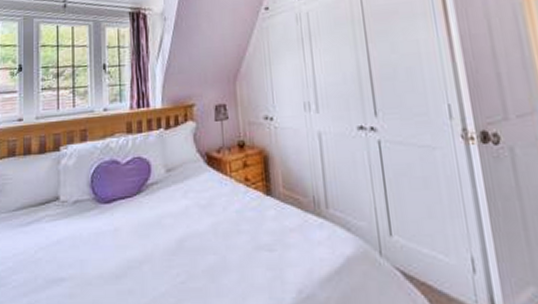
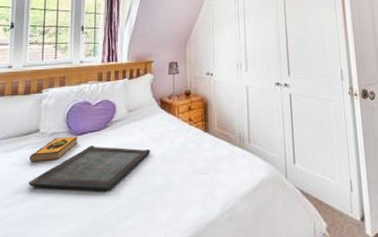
hardback book: none [49,204,106,239] -> present [30,136,78,162]
serving tray: none [50,216,198,275] -> present [29,146,151,191]

